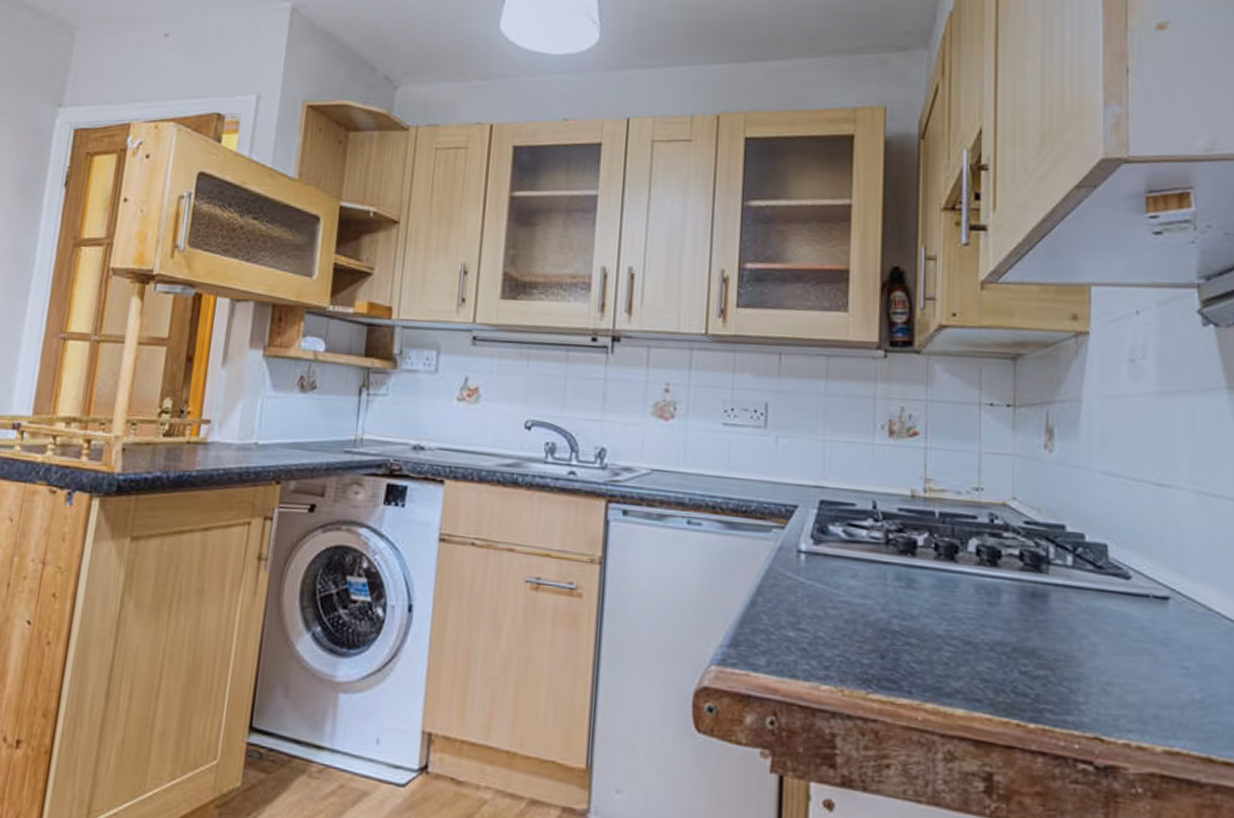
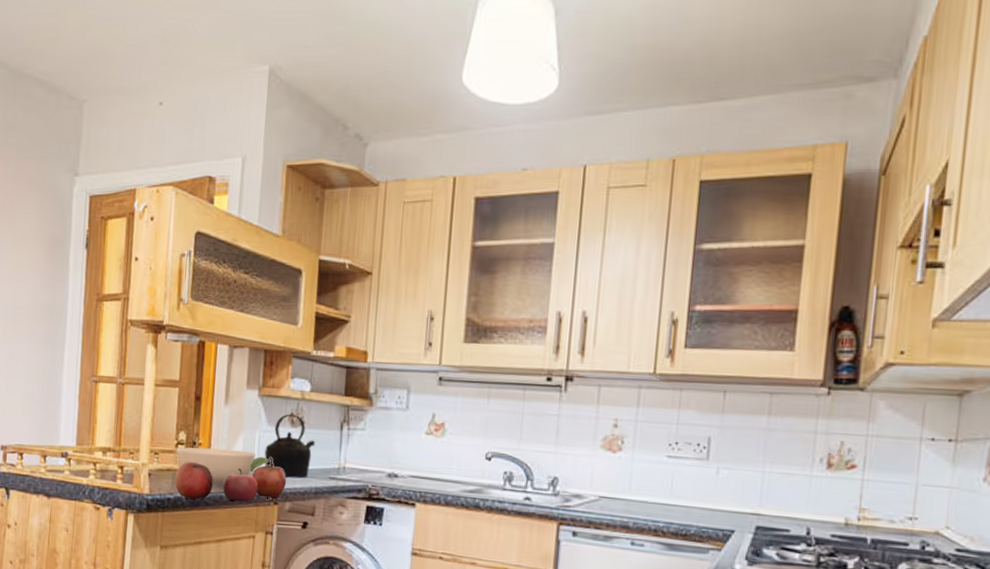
fruit: none [154,433,203,479] -> present [175,461,213,499]
bowl: none [158,416,256,470] -> present [176,447,255,493]
fruit: none [214,441,258,481] -> present [223,468,259,502]
fruit: none [248,427,293,477] -> present [249,456,287,499]
kettle: none [267,377,328,453] -> present [264,414,315,479]

